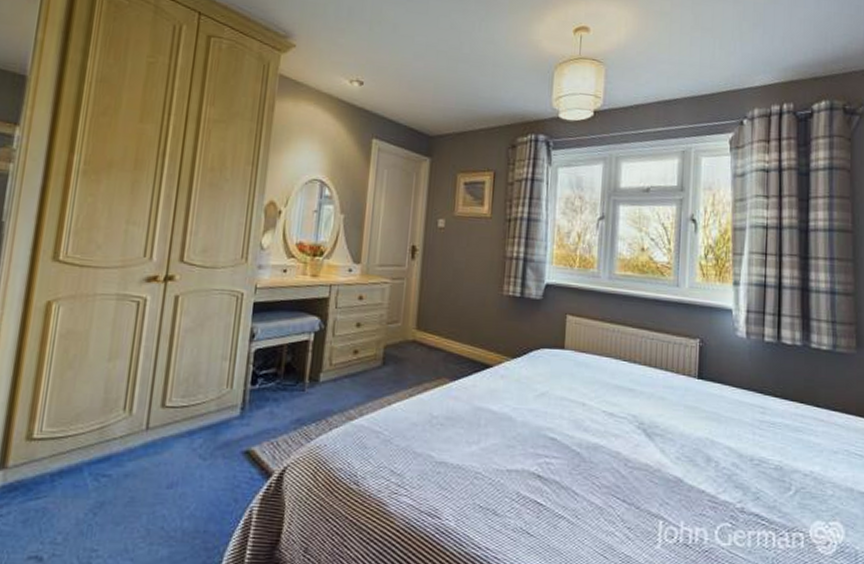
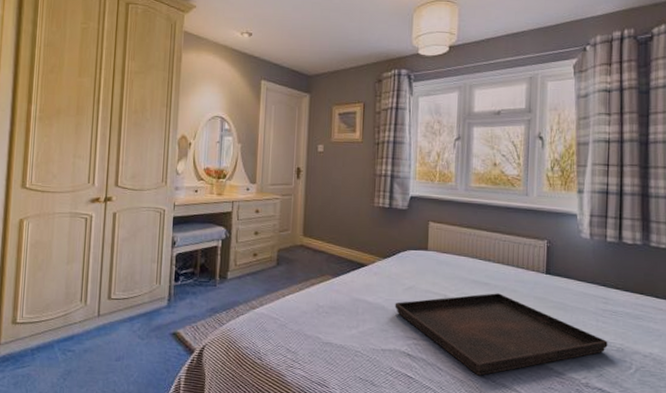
serving tray: none [524,401,765,501] -> present [395,293,608,376]

